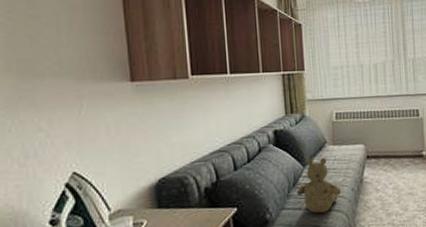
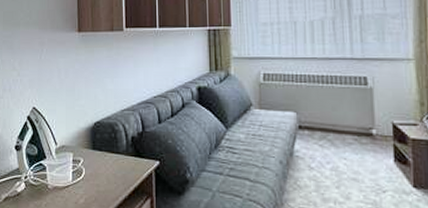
teddy bear: present [296,157,342,214] -> none [217,119,268,183]

